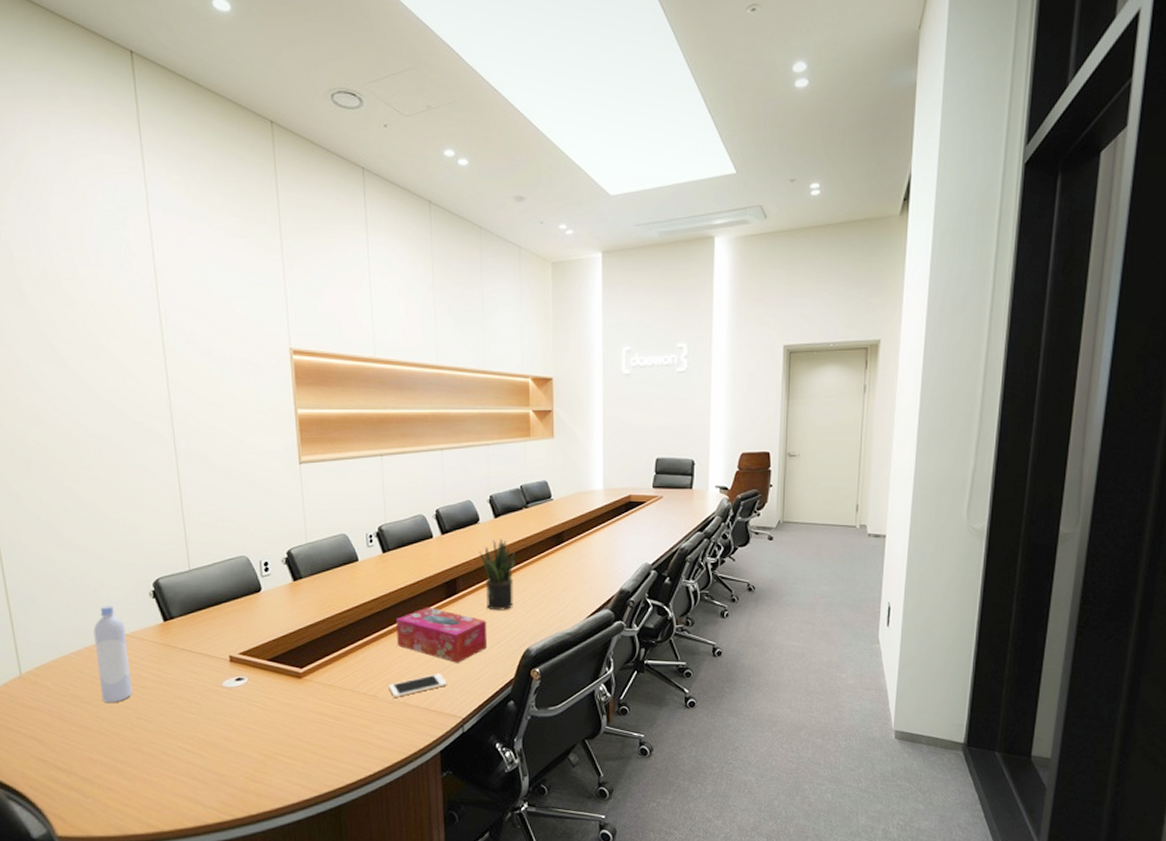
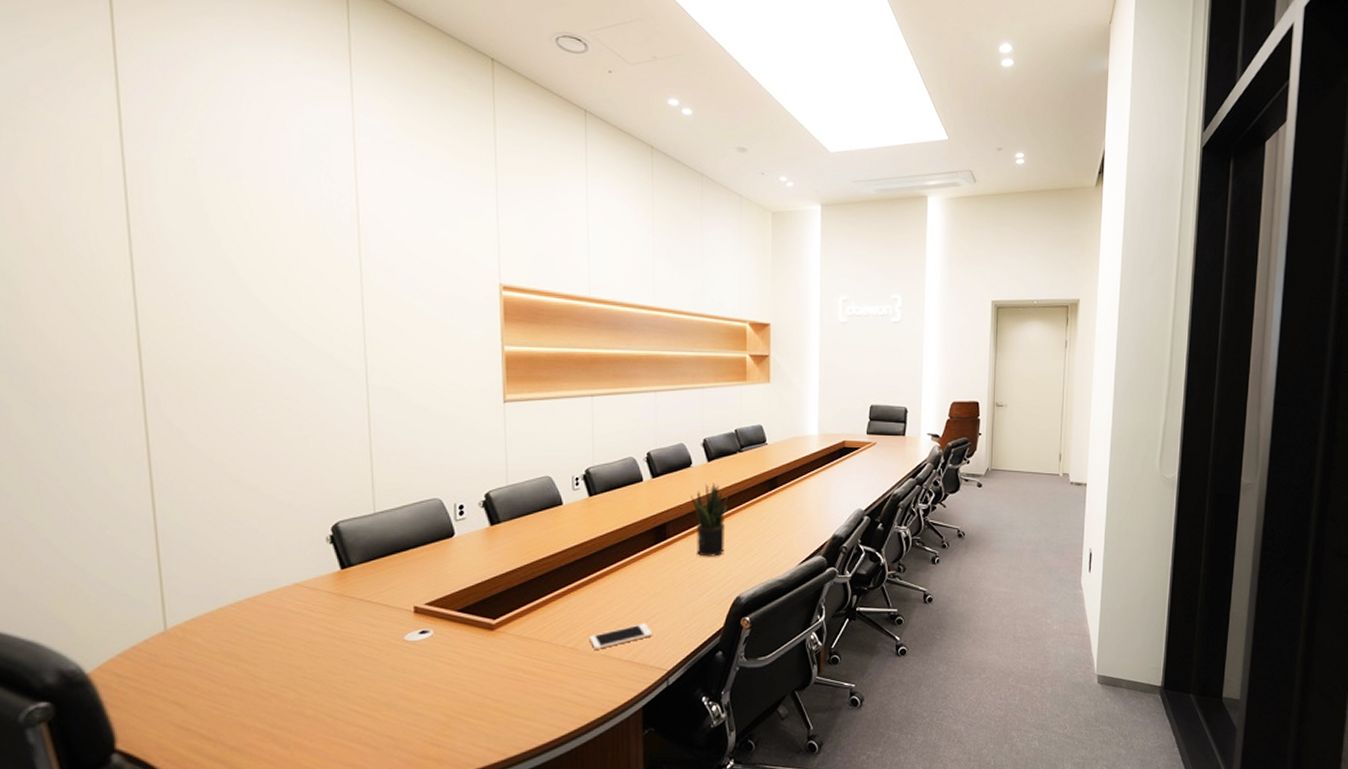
bottle: present [93,604,133,704] -> none [258,550,299,661]
tissue box: present [396,607,488,663] -> none [601,553,697,612]

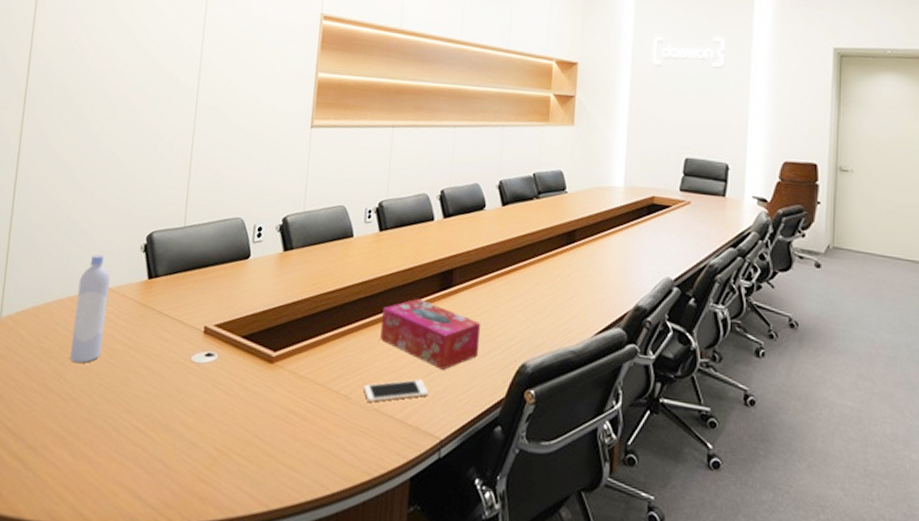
bottle: none [258,550,299,661] -> present [70,253,110,364]
tissue box: none [601,553,697,612] -> present [380,298,481,370]
potted plant: present [690,483,728,557] -> none [481,229,520,314]

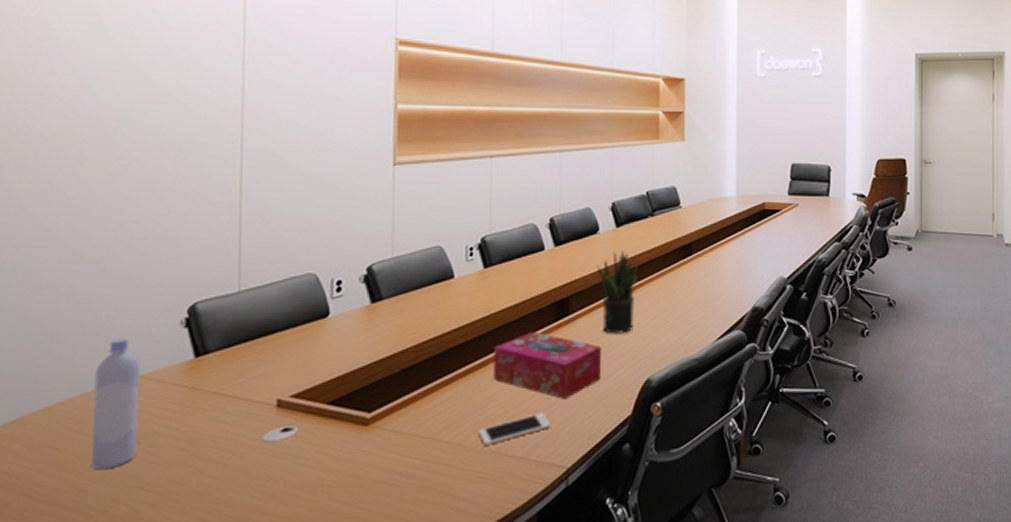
potted plant: none [481,229,520,314] -> present [596,250,638,334]

